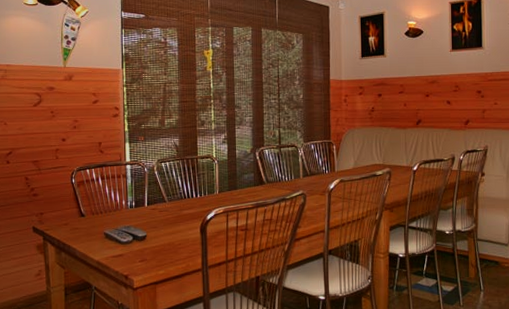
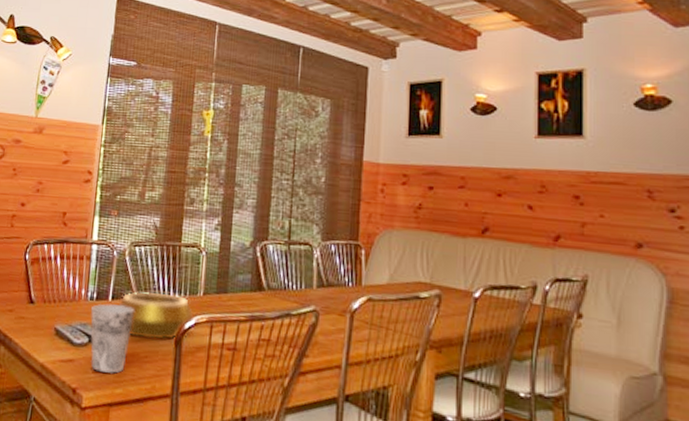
cup: none [132,209,166,260] -> present [90,304,134,374]
decorative bowl: none [153,195,213,231] -> present [119,291,194,340]

